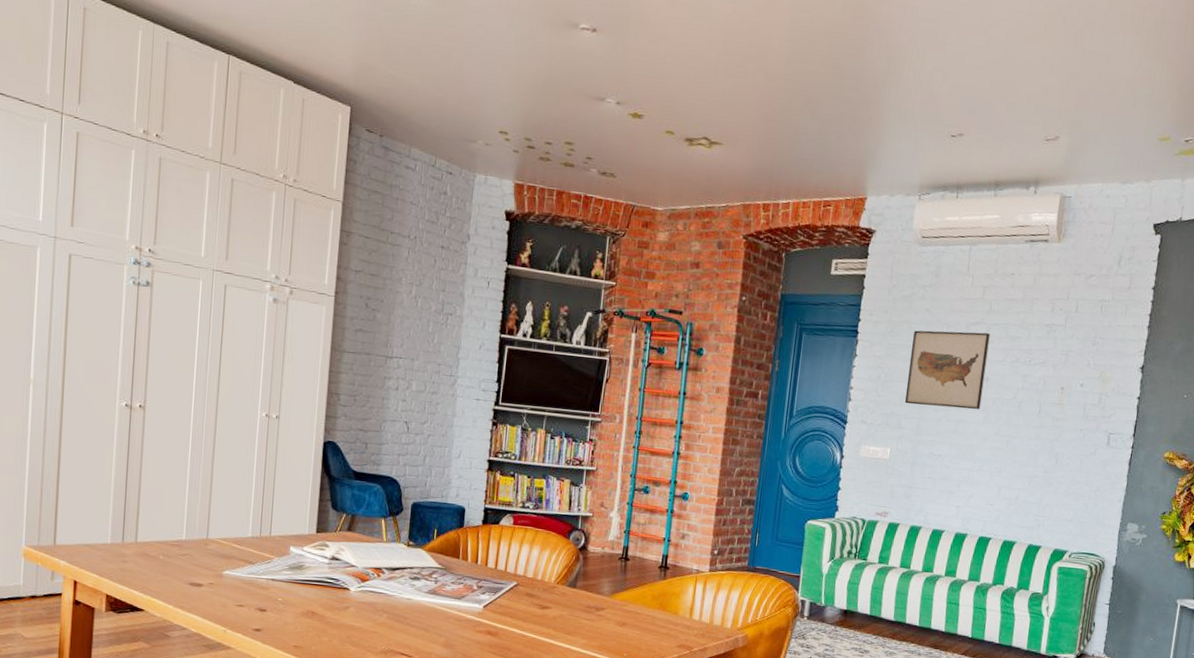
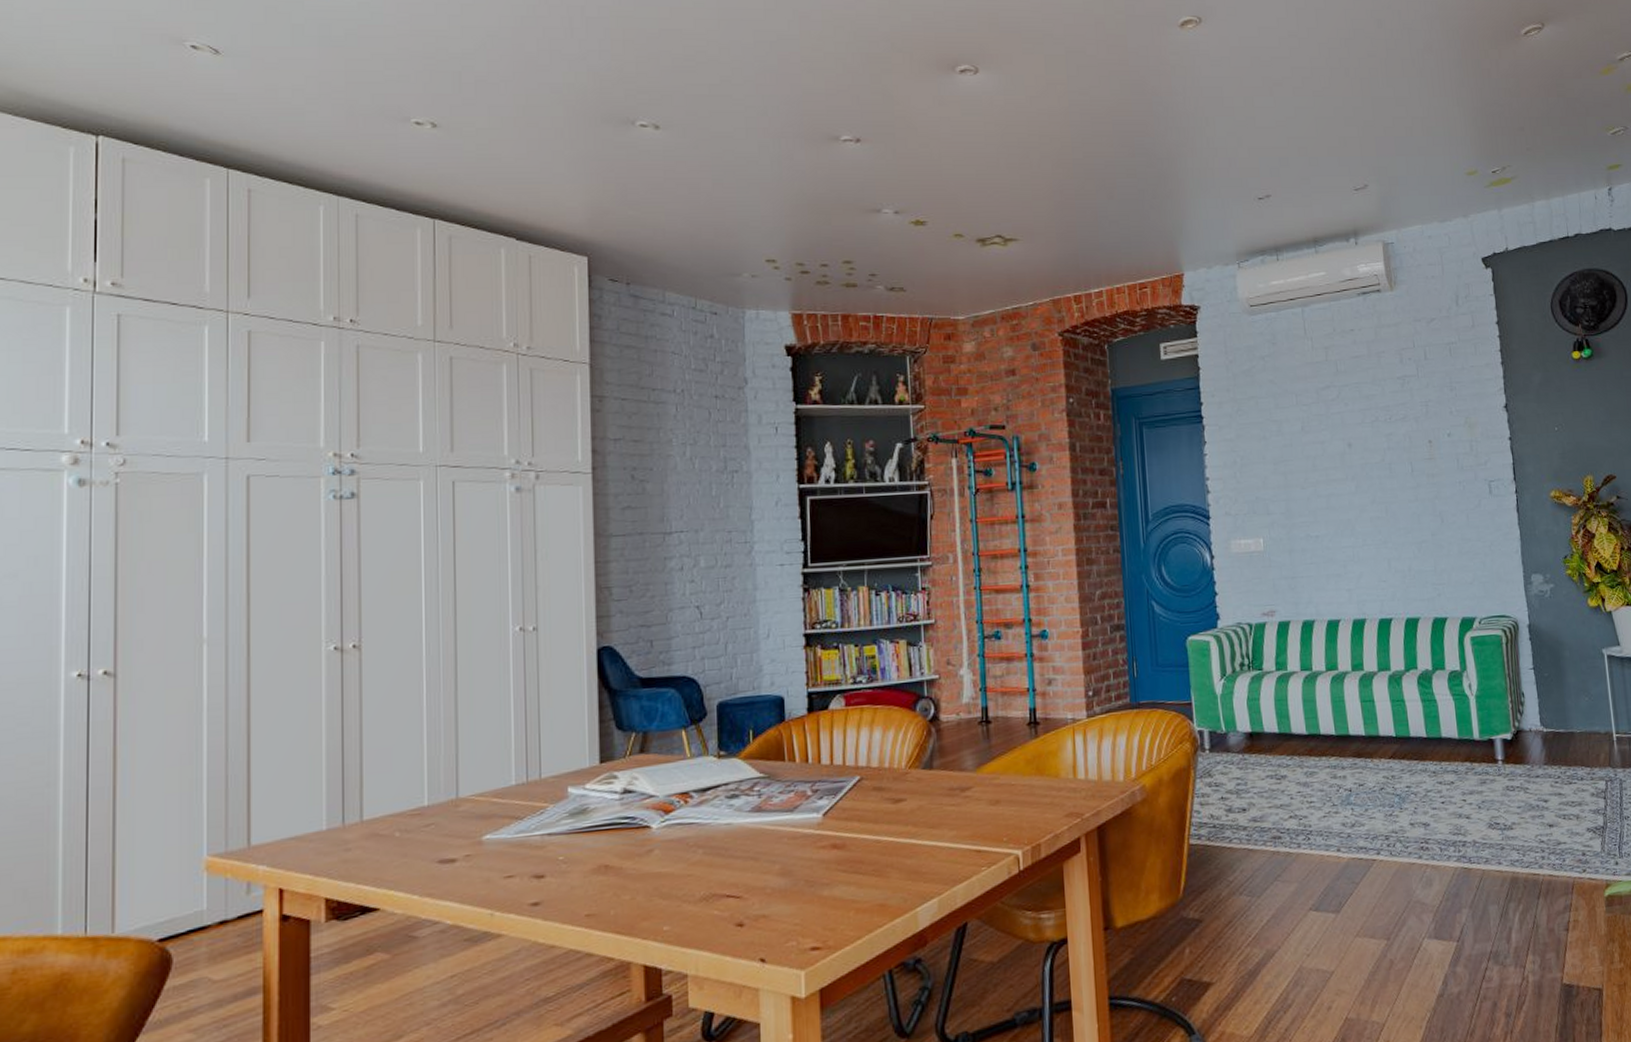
wall art: present [904,330,990,410] -> none [1262,396,1350,486]

